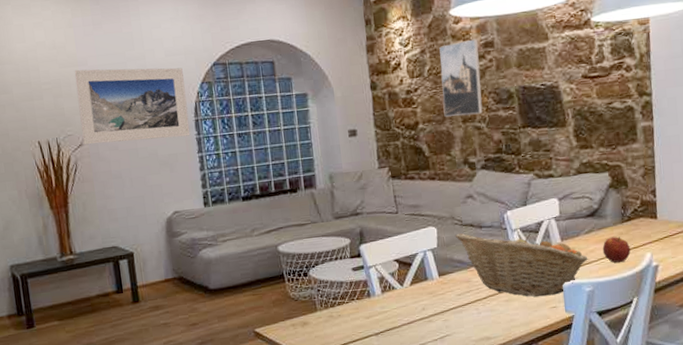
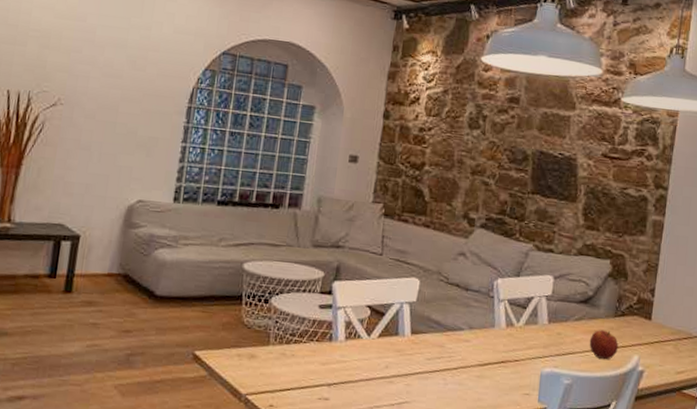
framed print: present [74,67,191,145] -> none [58,23,190,122]
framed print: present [439,39,483,117] -> none [453,90,504,170]
fruit basket: present [454,232,588,297] -> none [437,291,573,381]

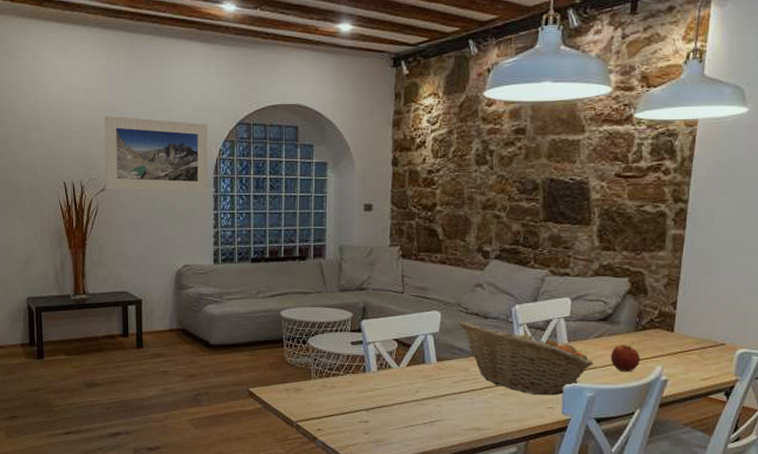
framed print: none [58,23,190,122] -> present [104,115,209,193]
fruit basket: none [437,291,573,381] -> present [458,320,594,396]

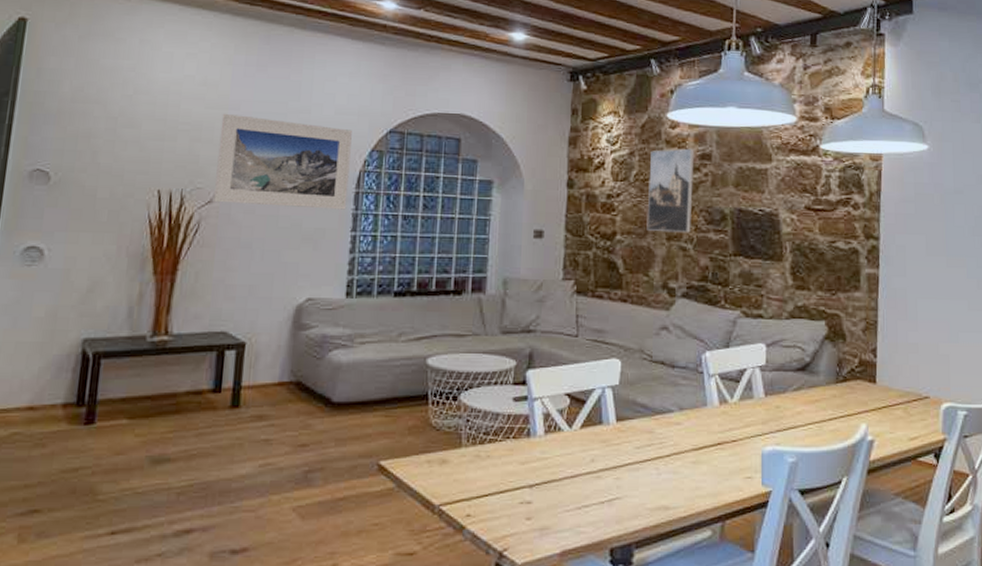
fruit basket: present [458,320,594,396] -> none [641,370,794,462]
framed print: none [464,124,510,202] -> present [647,148,695,233]
apple: present [610,345,640,372] -> none [811,399,843,432]

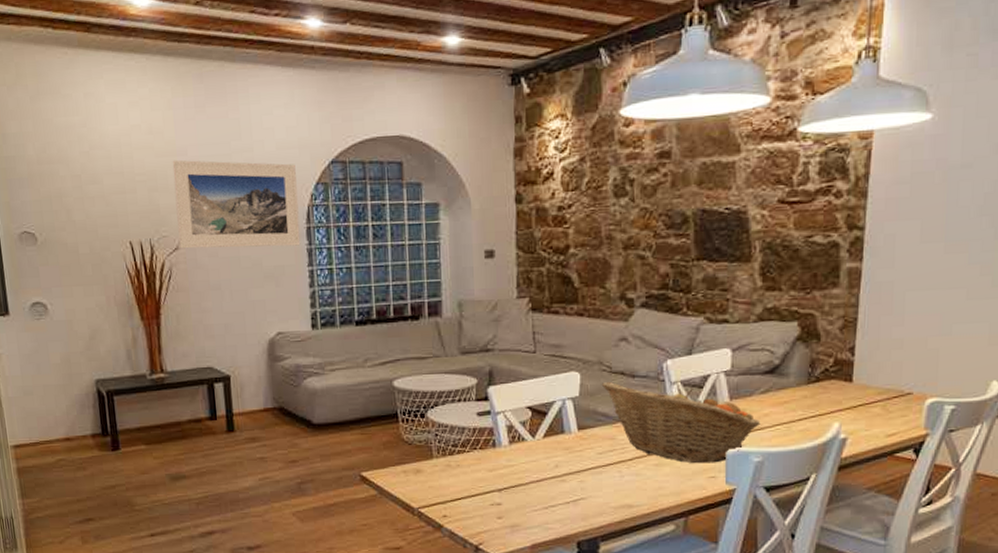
fruit basket: none [641,370,794,462] -> present [601,381,761,464]
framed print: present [647,148,695,233] -> none [601,147,652,241]

